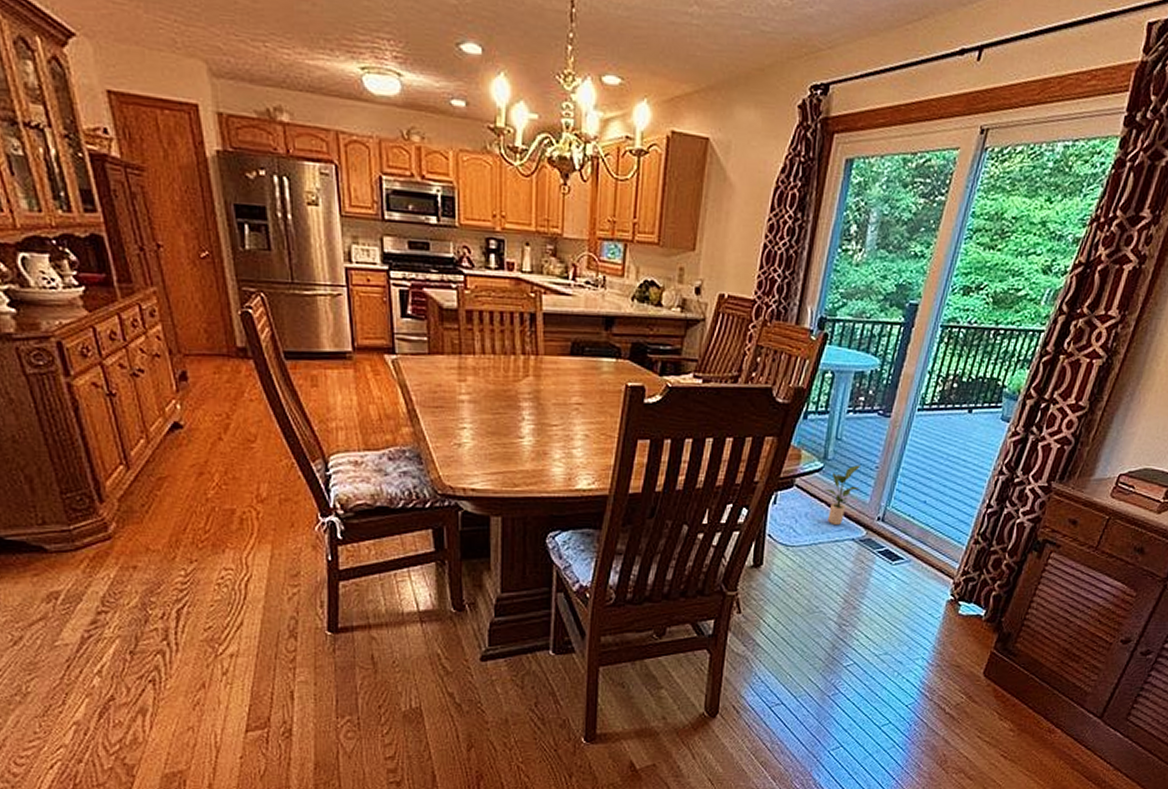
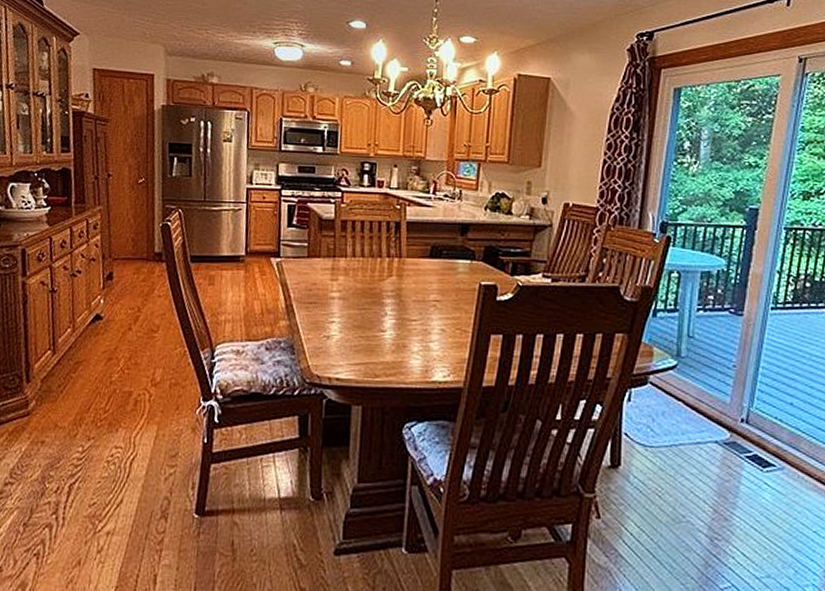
potted plant: present [824,465,862,525] -> none [680,363,718,425]

